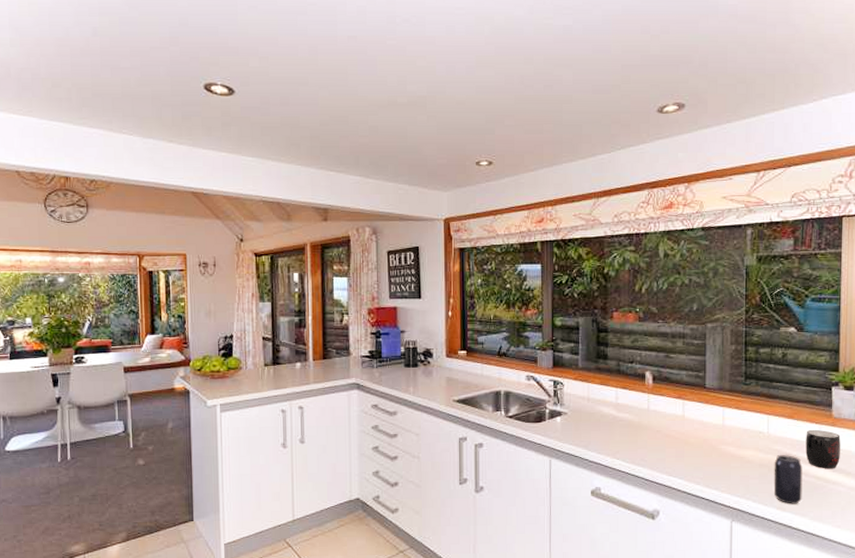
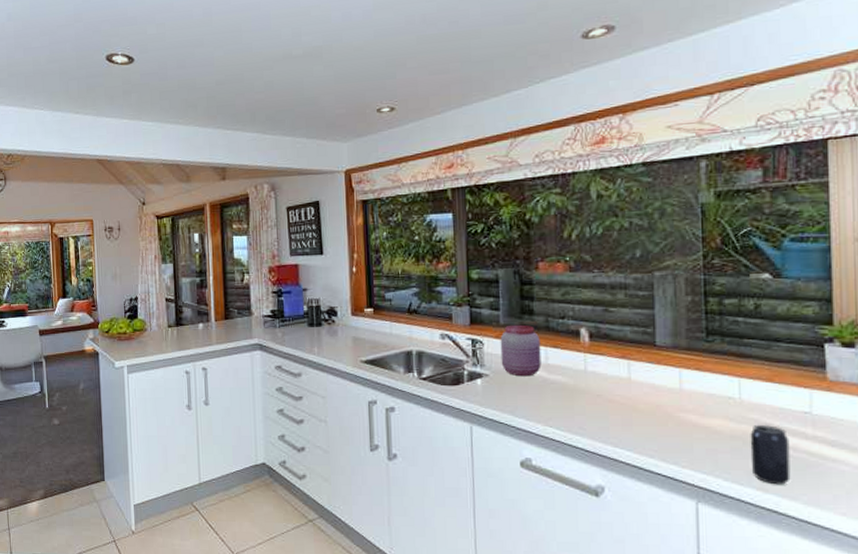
jar: none [578,368,612,415] -> present [500,324,541,377]
mug: present [805,430,841,469] -> none [791,396,841,444]

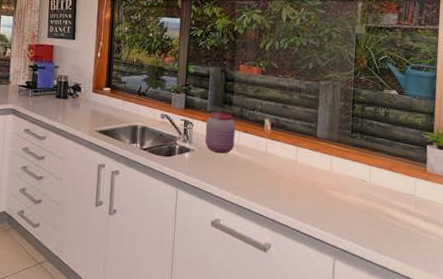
beverage can: present [750,425,791,485] -> none [372,202,399,248]

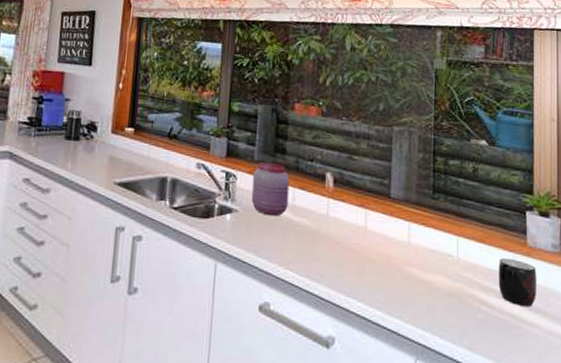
mug: none [402,182,433,219] -> present [498,258,536,308]

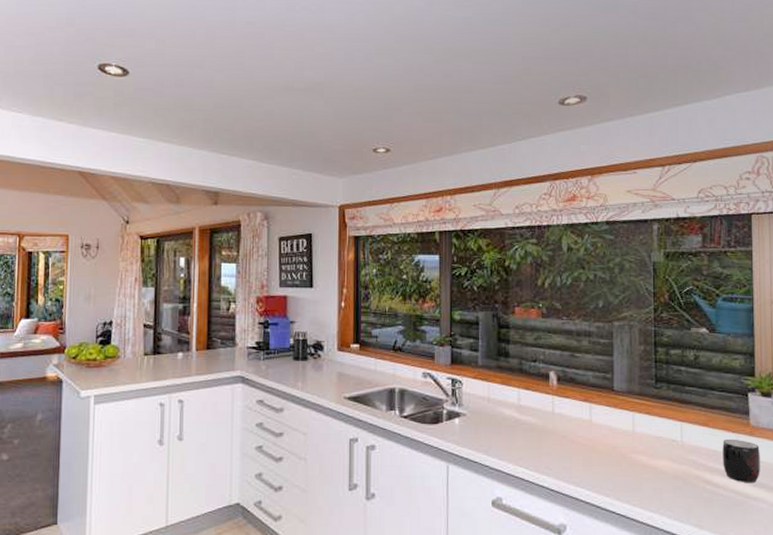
jar: present [251,161,290,217] -> none [478,366,514,417]

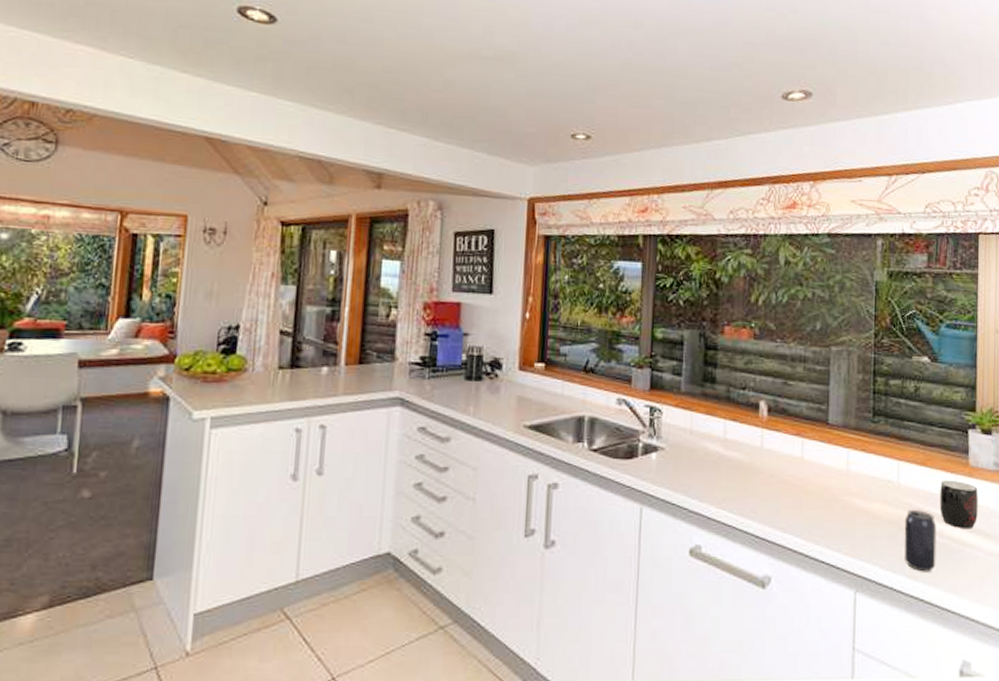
beverage can: none [689,466,721,522] -> present [904,510,937,572]

